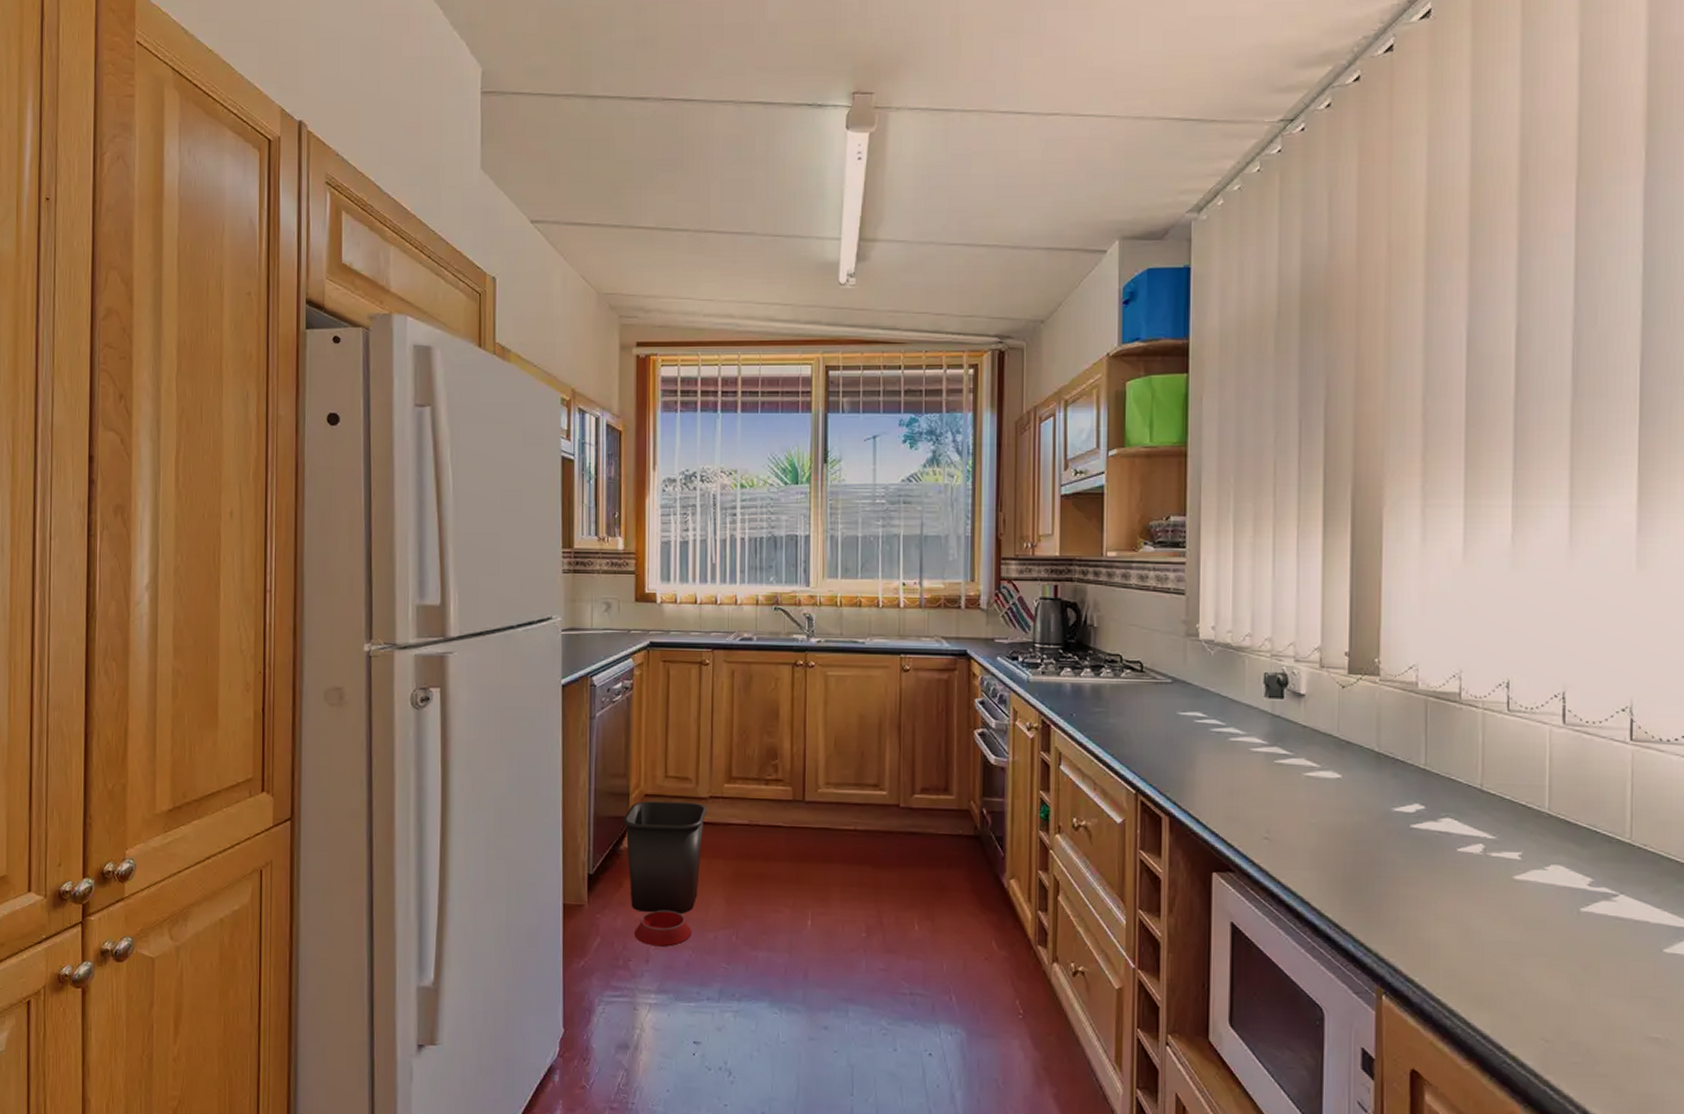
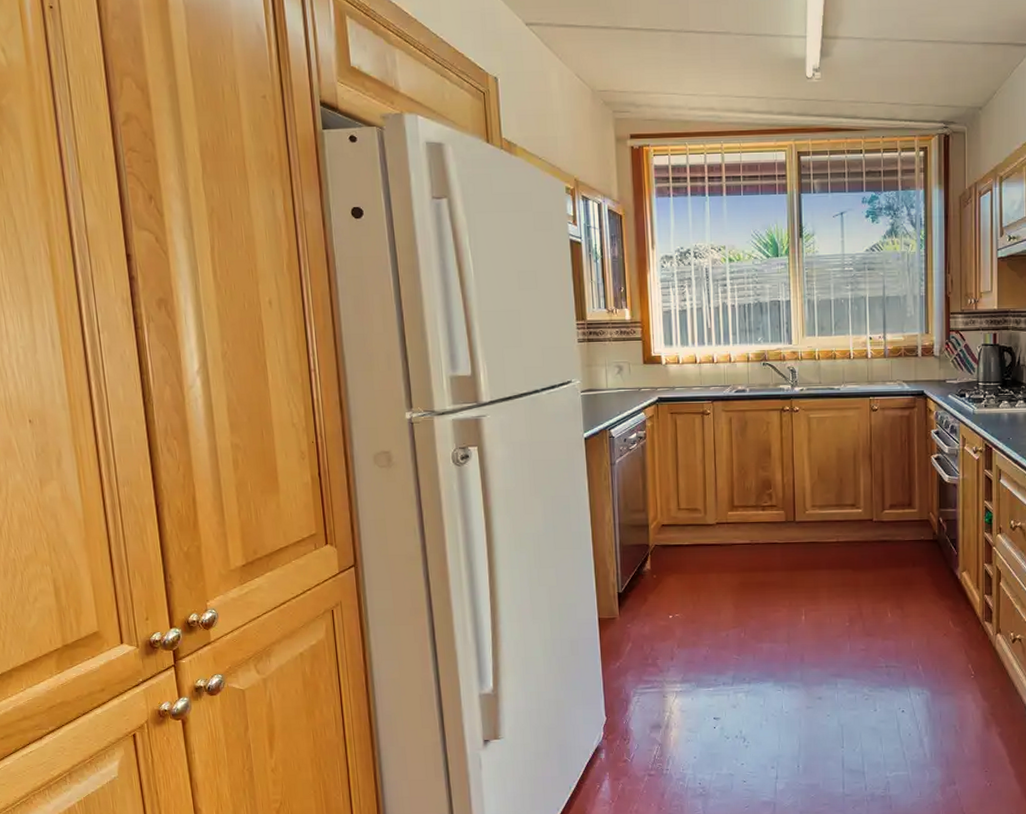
waste bin: present [622,801,707,913] -> none [644,529,715,619]
pet bowl: present [634,909,692,947] -> none [660,616,708,646]

